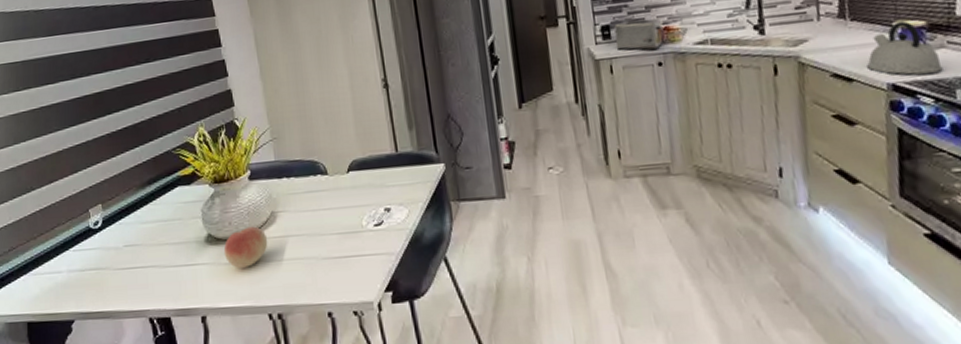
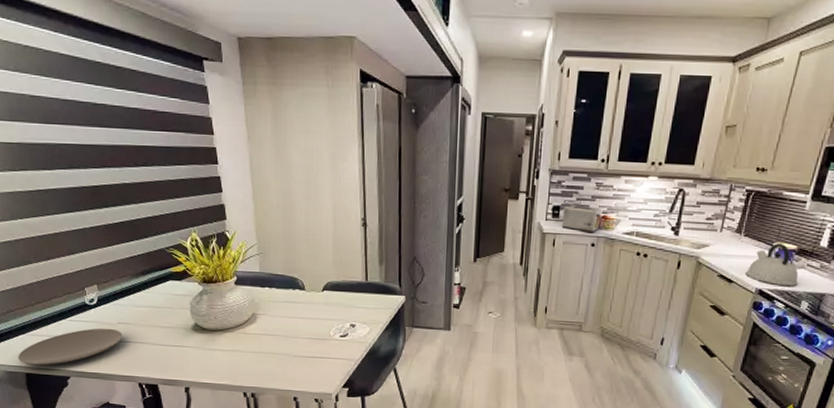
plate: none [19,253,130,312] -> present [18,328,123,366]
fruit: present [223,226,268,268] -> none [208,322,248,355]

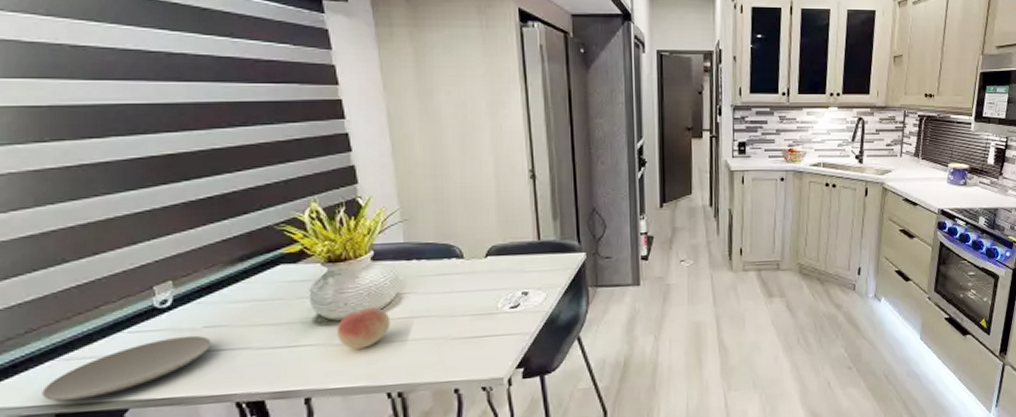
fruit: none [208,322,248,355] -> present [336,307,391,349]
toaster: present [561,204,601,233] -> none [748,139,787,168]
kettle: present [746,243,798,287] -> none [928,164,974,204]

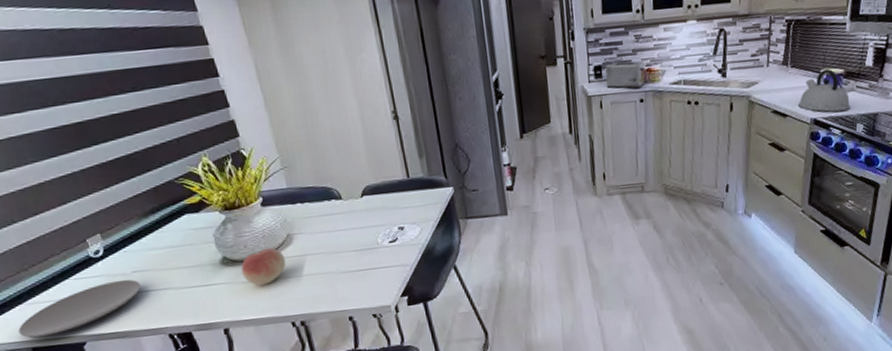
toaster: none [748,139,787,168] -> present [605,60,646,89]
kettle: none [928,164,974,204] -> present [798,69,850,112]

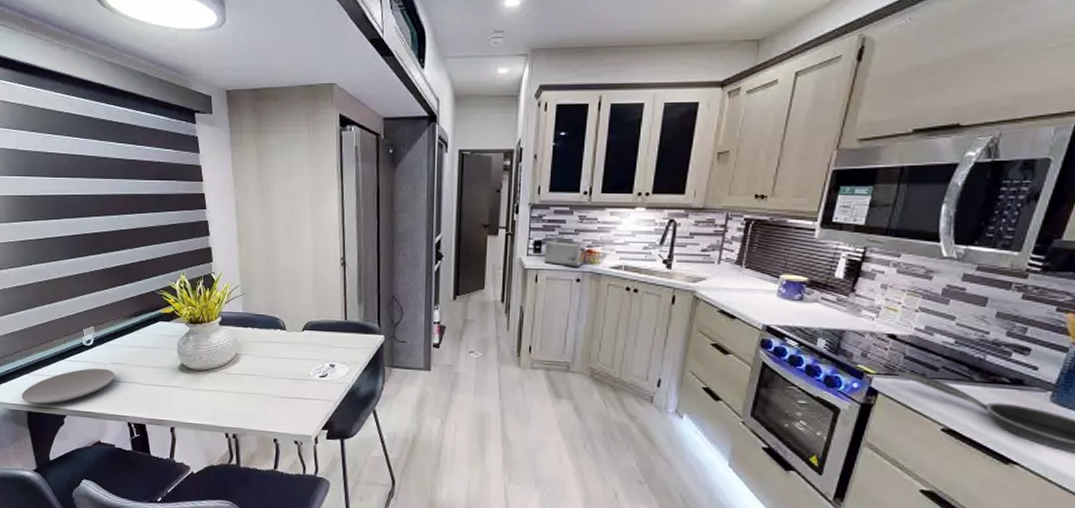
fruit: present [240,247,287,286] -> none [193,362,231,395]
kettle: present [798,69,850,112] -> none [750,275,812,323]

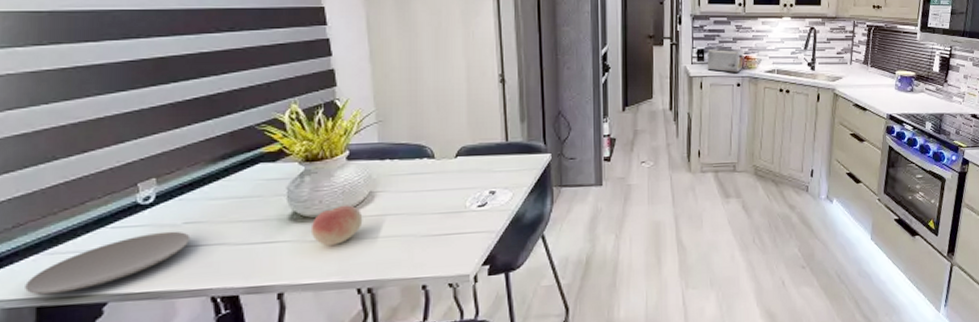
fruit: none [193,362,231,395] -> present [310,205,363,246]

